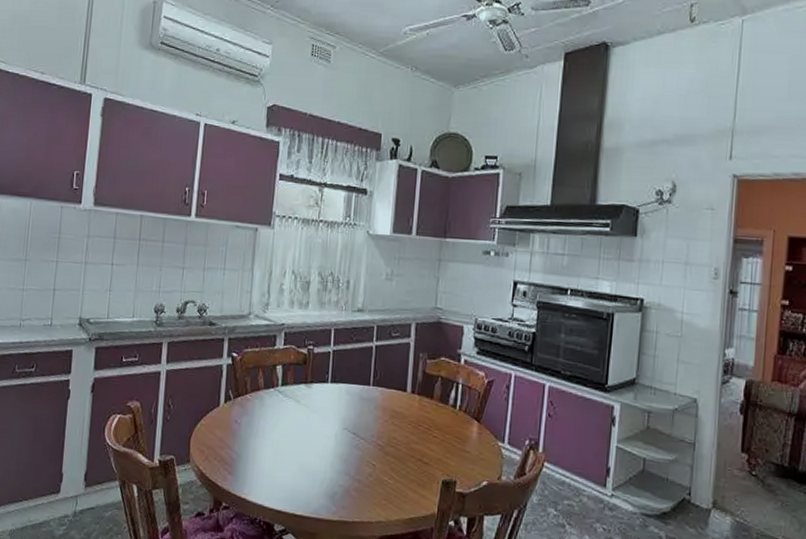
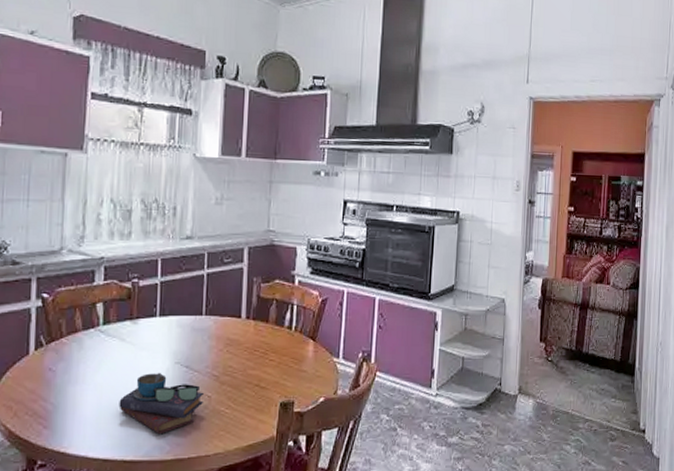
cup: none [292,435,368,494] -> present [119,372,203,434]

